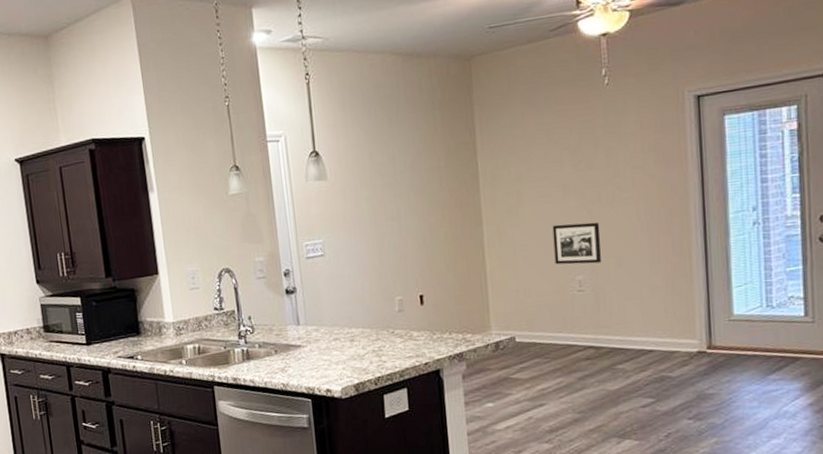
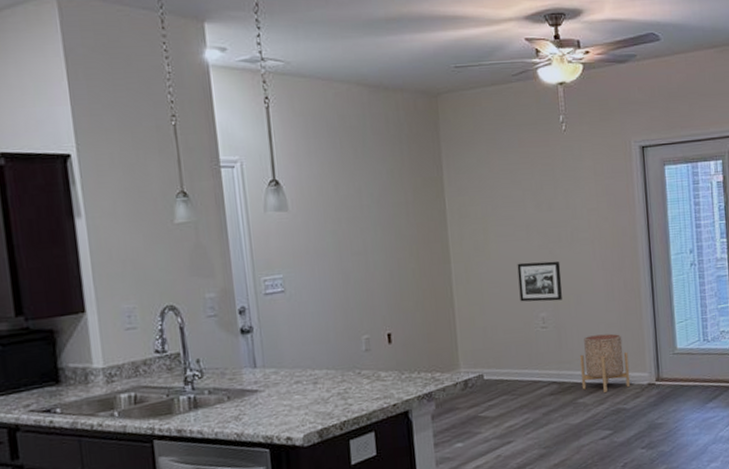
planter: none [620,297,677,359] -> present [580,333,631,392]

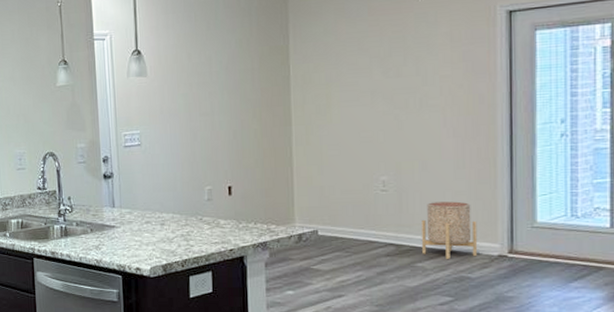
picture frame: present [517,261,562,302] -> none [359,126,406,166]

